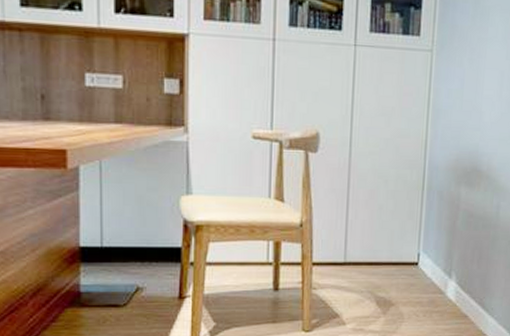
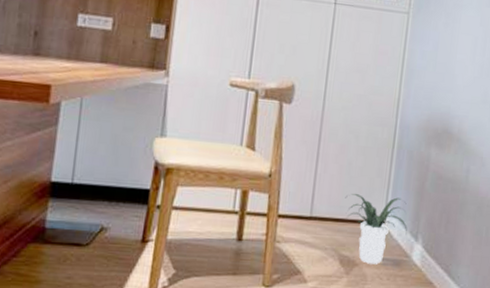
potted plant: none [377,237,441,303] -> present [345,194,407,264]

